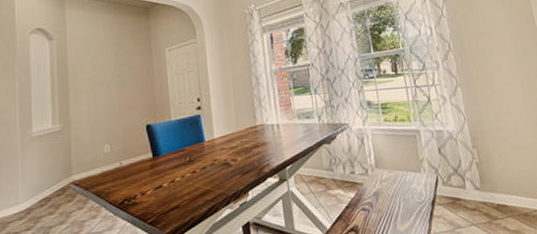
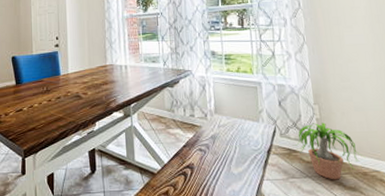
potted plant: none [457,166,525,226] -> present [294,123,366,180]

